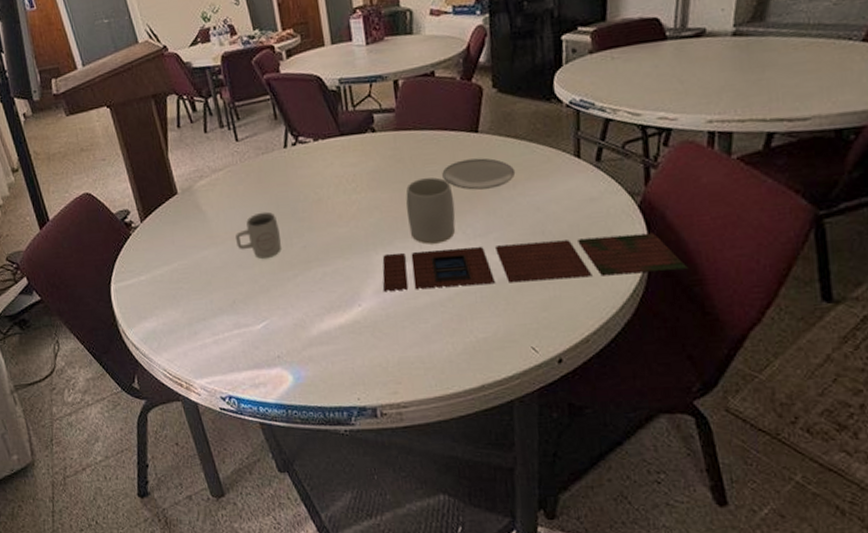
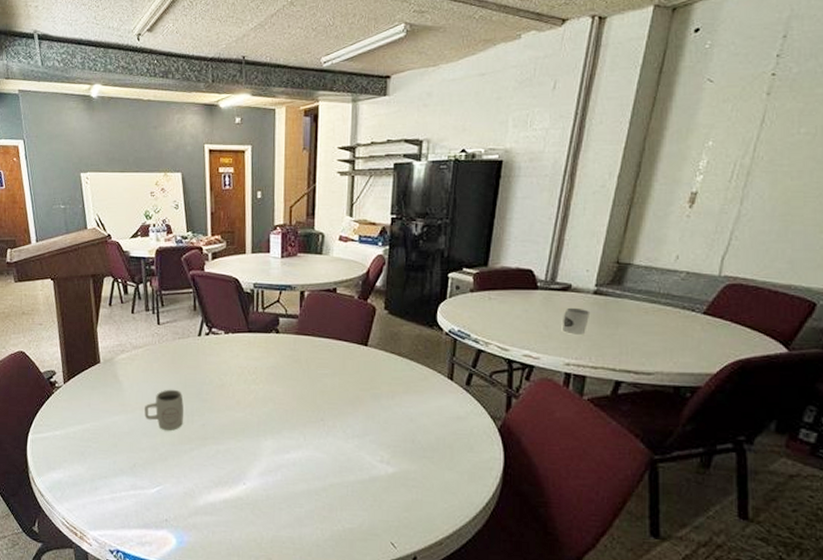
papers: present [382,233,690,291] -> none [266,441,537,492]
mug: present [406,177,456,244] -> none [297,379,339,438]
plate: present [442,158,516,190] -> none [332,368,396,396]
mug: none [699,54,731,87] -> present [561,307,591,335]

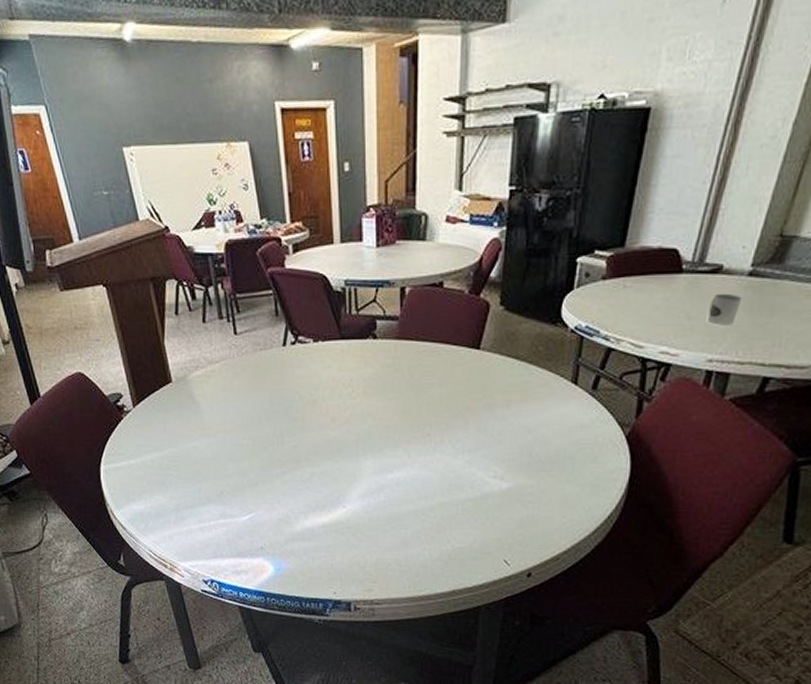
mug: present [144,389,185,431] -> none [228,408,273,455]

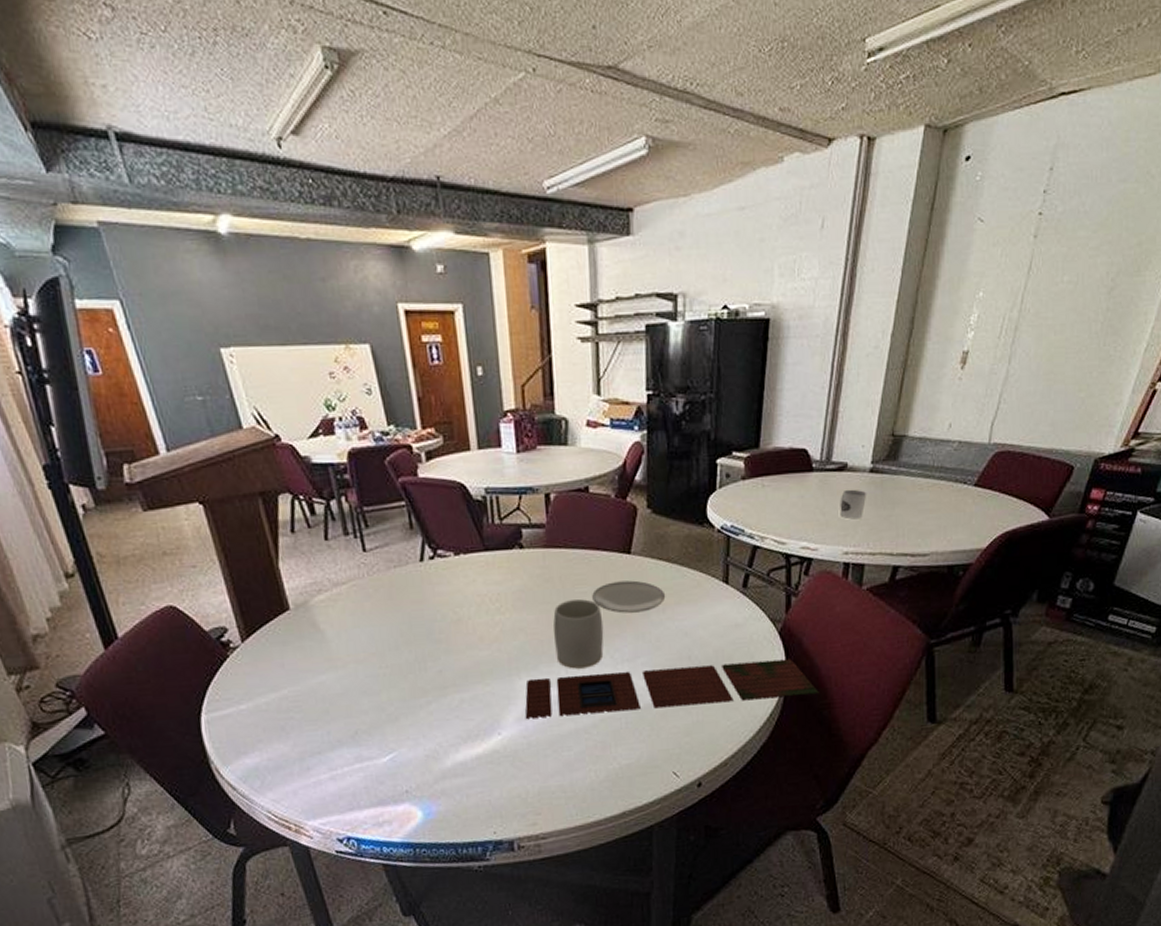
papers: none [368,460,665,502] -> present [525,659,820,719]
mug: none [400,390,448,455] -> present [553,599,604,669]
plate: none [439,375,512,406] -> present [592,580,666,613]

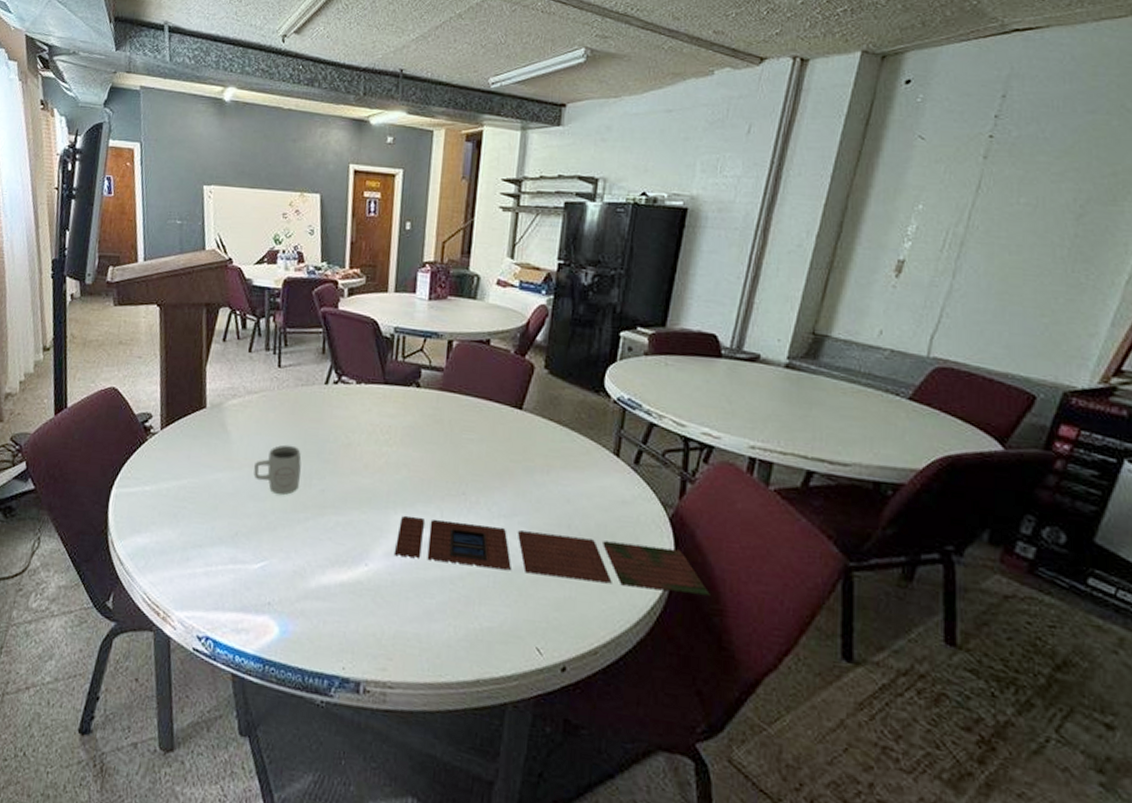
mug: none [360,632,414,685] -> present [253,444,302,496]
mug: present [553,599,604,669] -> none [434,444,486,516]
plate: present [592,580,666,613] -> none [478,434,552,470]
mug: present [839,489,867,520] -> none [747,381,781,414]

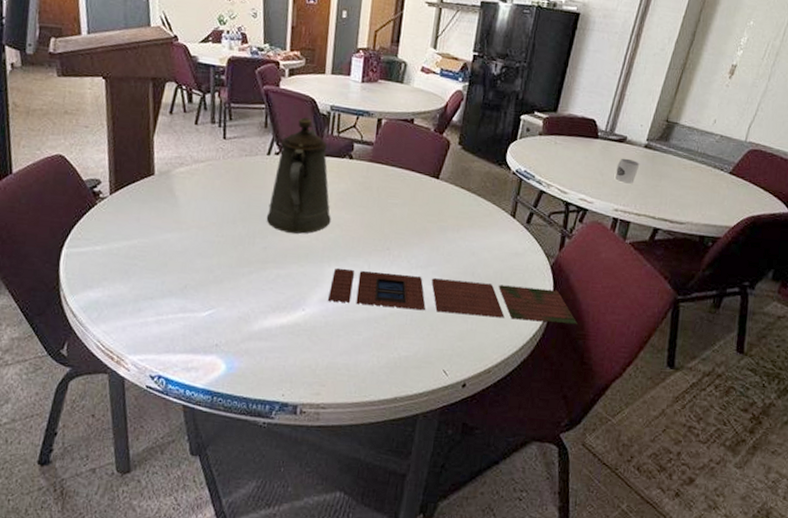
mug: present [253,444,302,496] -> none [201,208,246,253]
coffee pot: none [324,341,397,475] -> present [266,117,331,234]
mug: none [747,381,781,414] -> present [614,158,640,184]

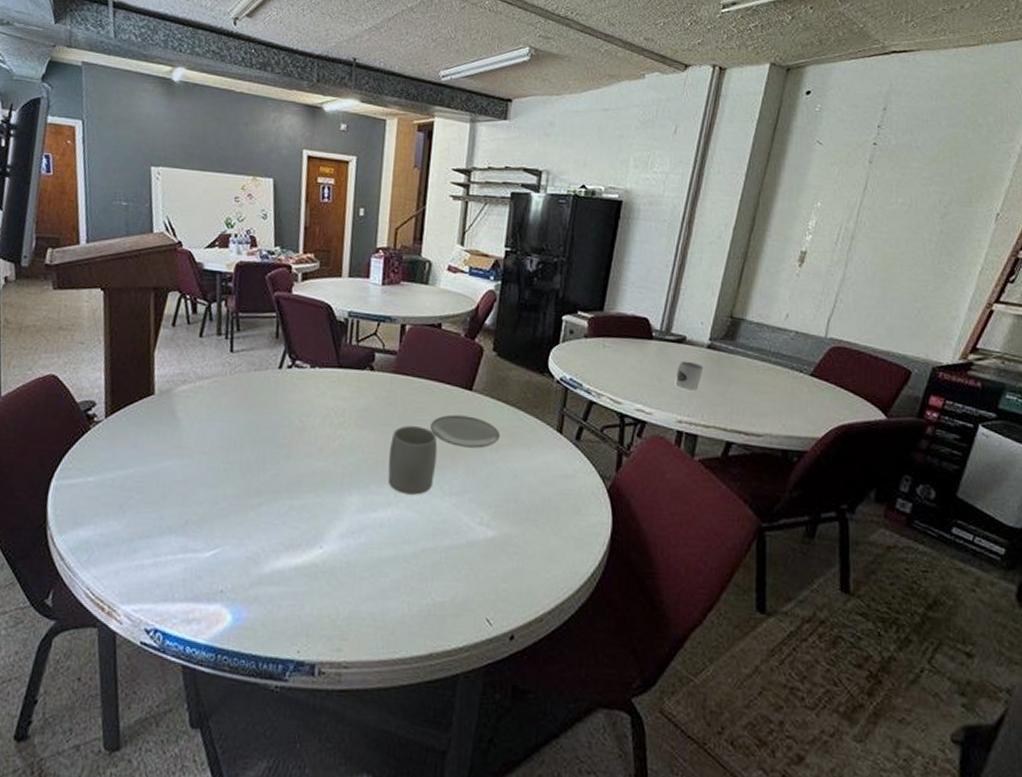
coffee pot: present [266,117,331,234] -> none [278,325,351,458]
papers: present [327,268,579,325] -> none [348,496,645,561]
mug: none [362,208,407,267] -> present [388,426,438,495]
plate: none [401,199,462,229] -> present [430,414,501,448]

